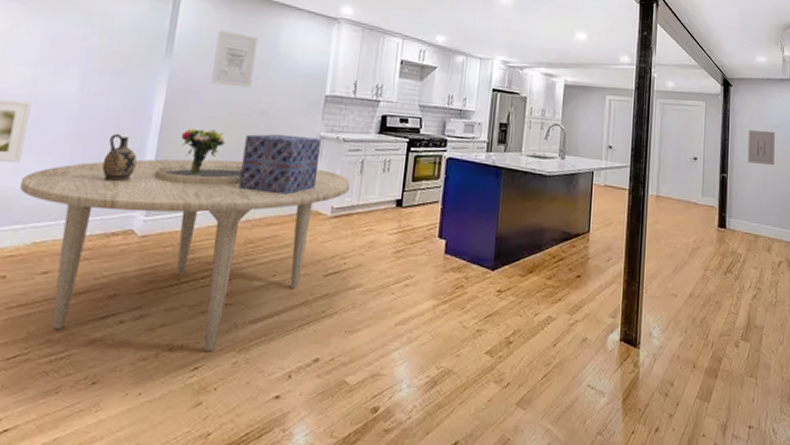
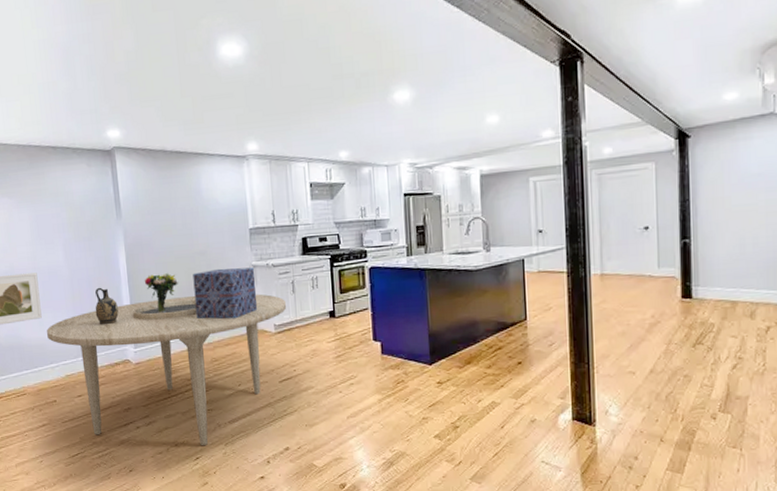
wall art: present [211,29,259,88] -> none [152,187,188,236]
wall art: present [747,130,775,165] -> none [716,180,755,222]

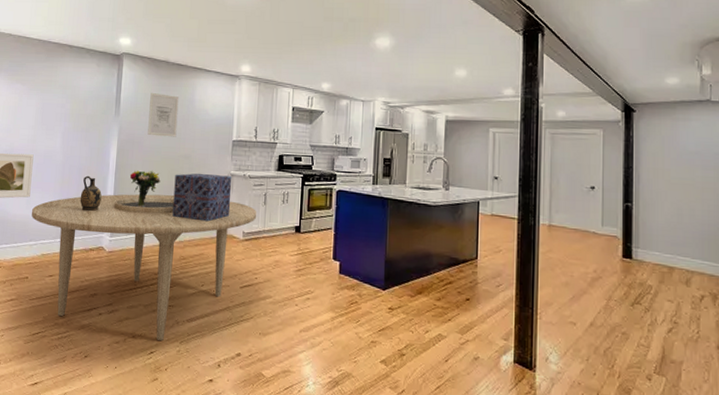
wall art: none [152,187,188,236] -> present [148,92,179,137]

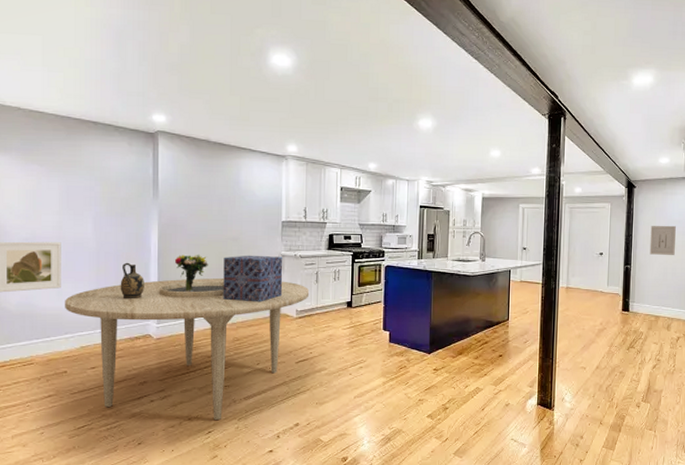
wall art: present [148,92,179,137] -> none [191,173,223,220]
wall art: none [657,156,692,193] -> present [649,225,676,255]

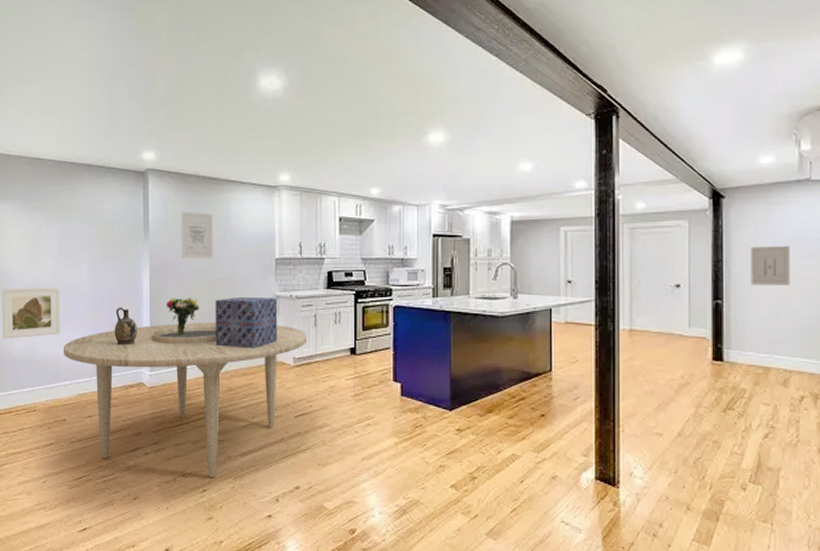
wall art: none [191,173,223,220] -> present [181,211,213,259]

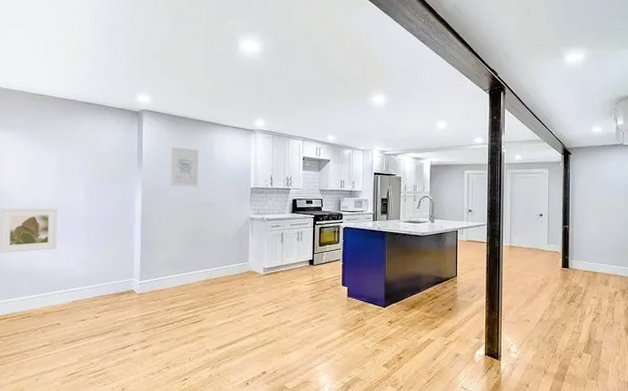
dining table: present [64,323,308,479] -> none [59,239,276,369]
ceramic jug: present [114,307,137,346] -> none [108,225,129,259]
bouquet: present [166,296,200,339] -> none [155,217,185,253]
decorative box: present [215,296,278,349] -> none [198,218,252,261]
wall art: present [750,245,790,285] -> none [586,188,610,216]

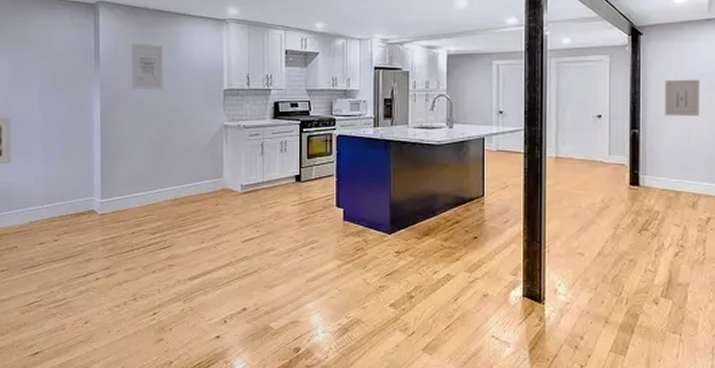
wall art: none [586,188,610,216] -> present [664,79,699,116]

